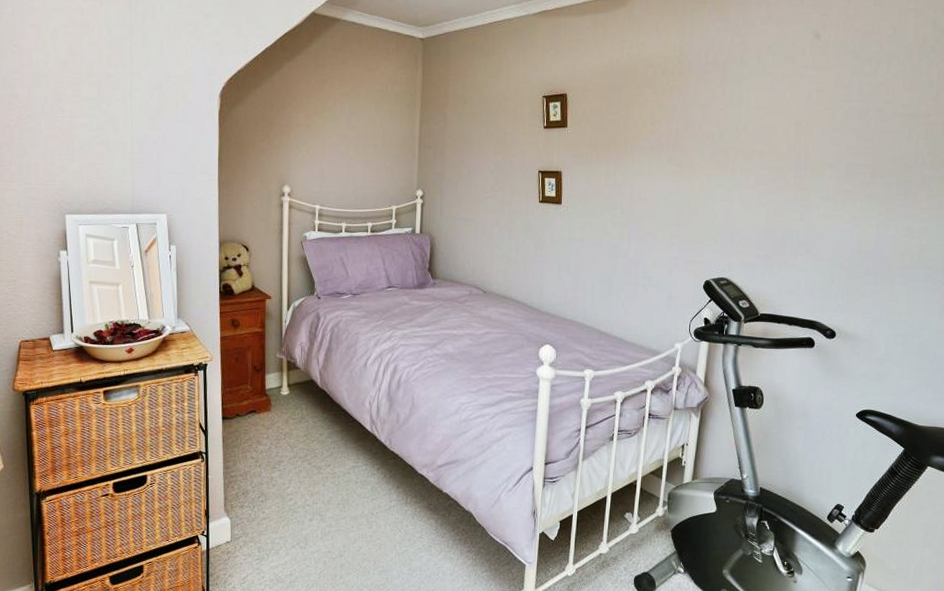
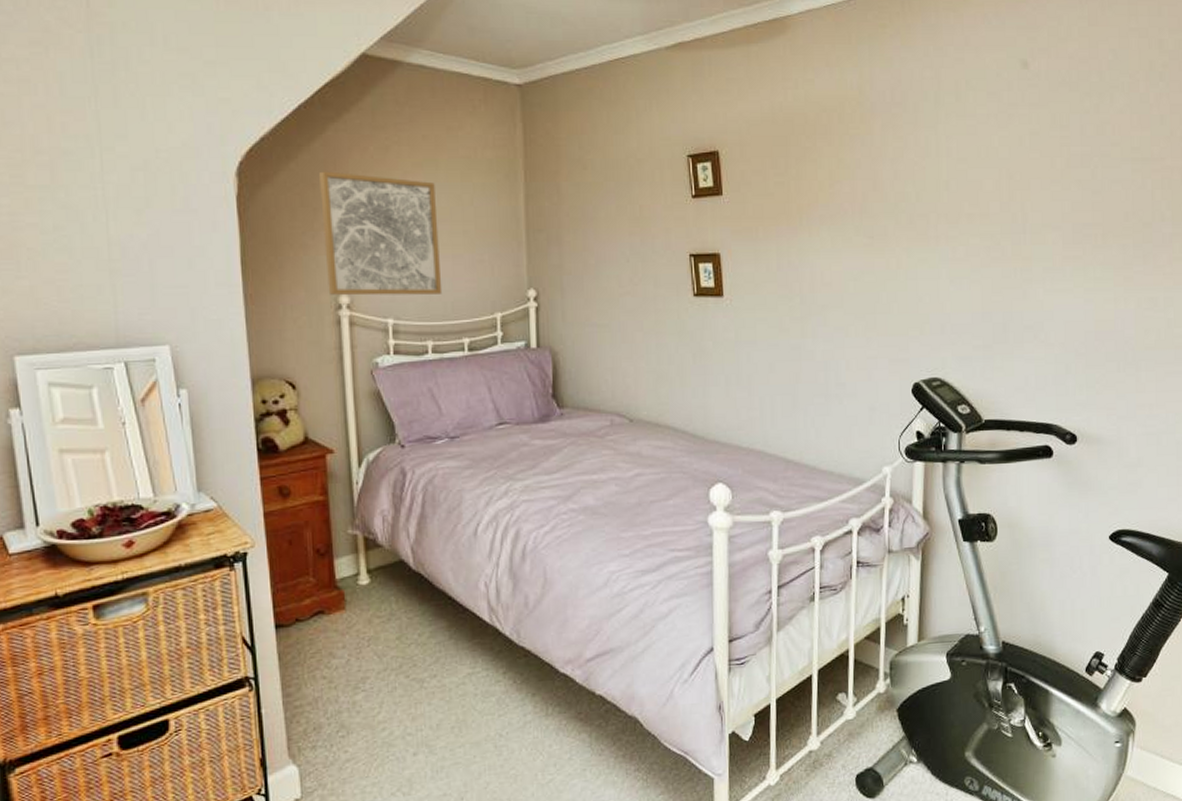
wall art: none [275,96,356,190] -> present [319,171,443,296]

